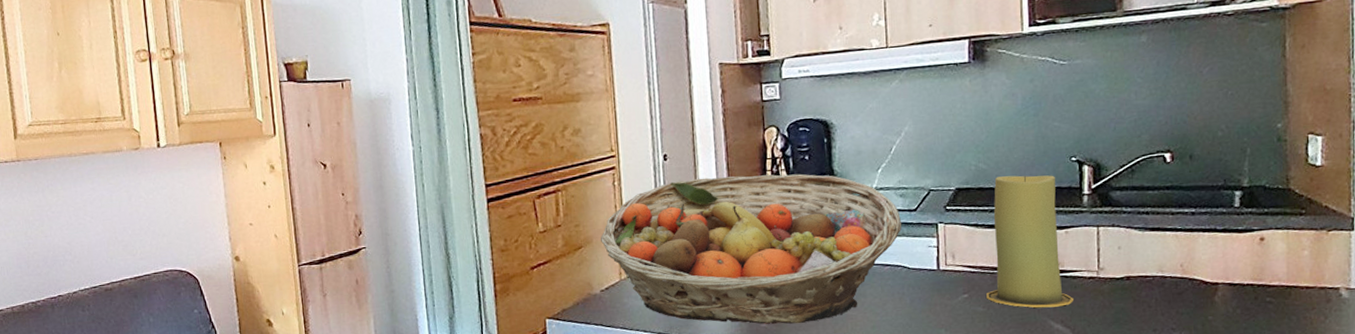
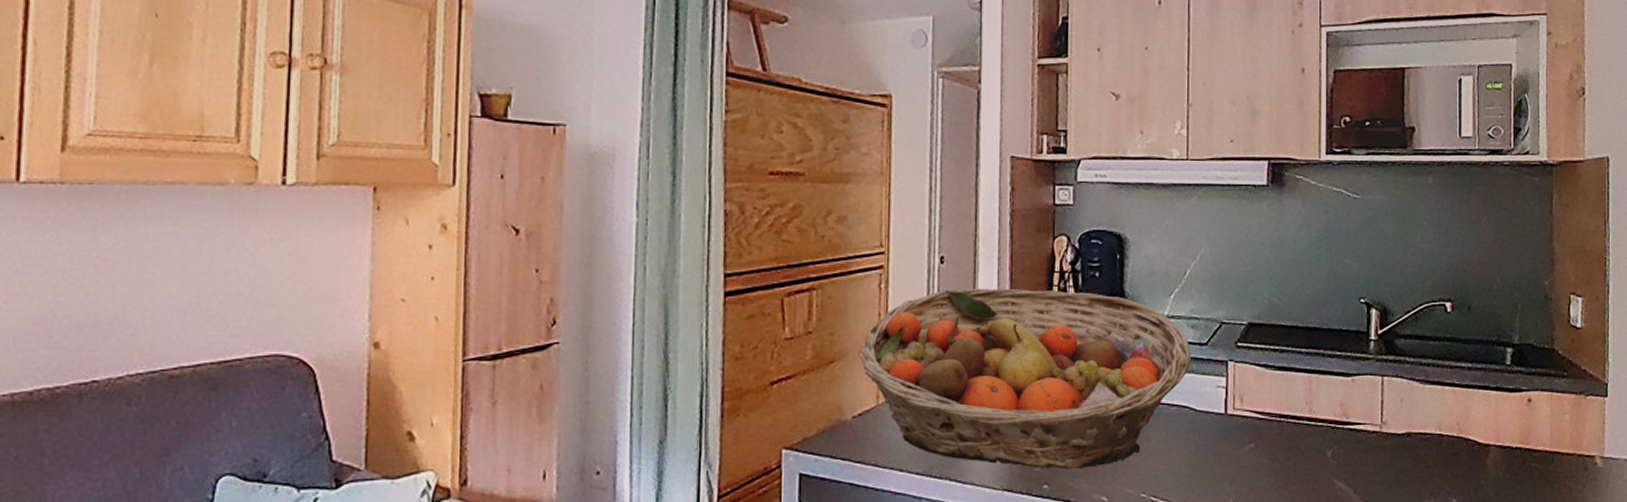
candle: present [986,175,1073,308] -> none [1273,314,1357,463]

